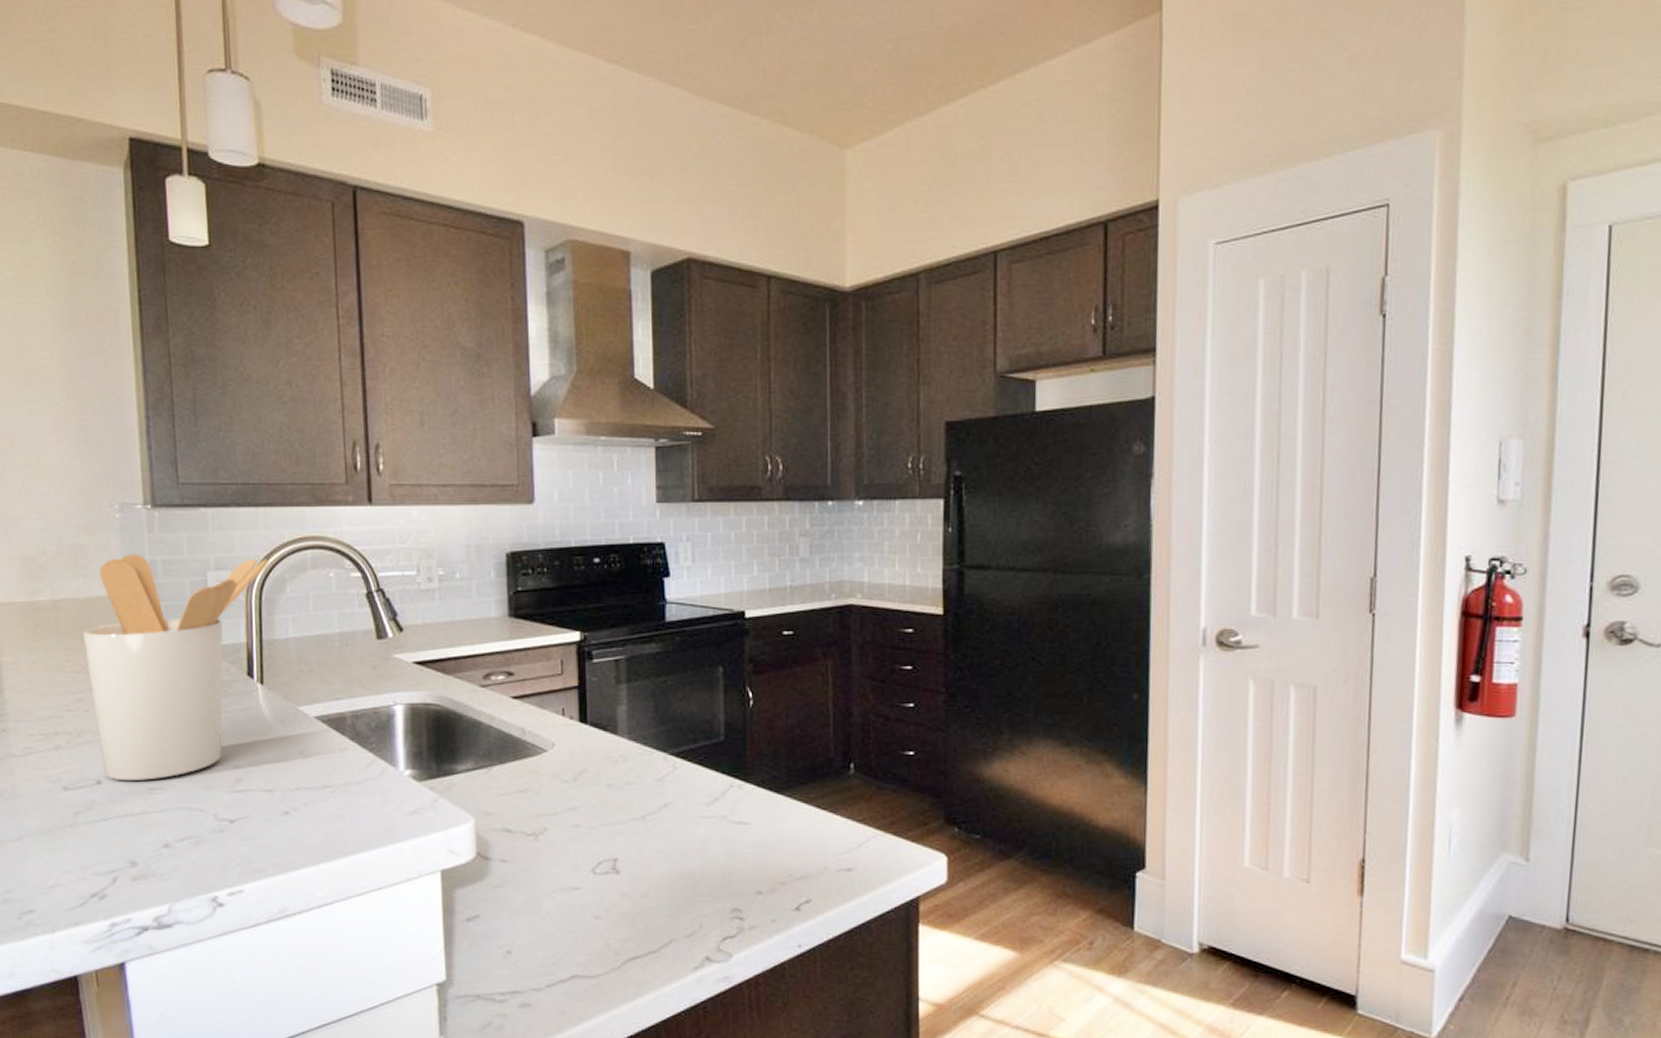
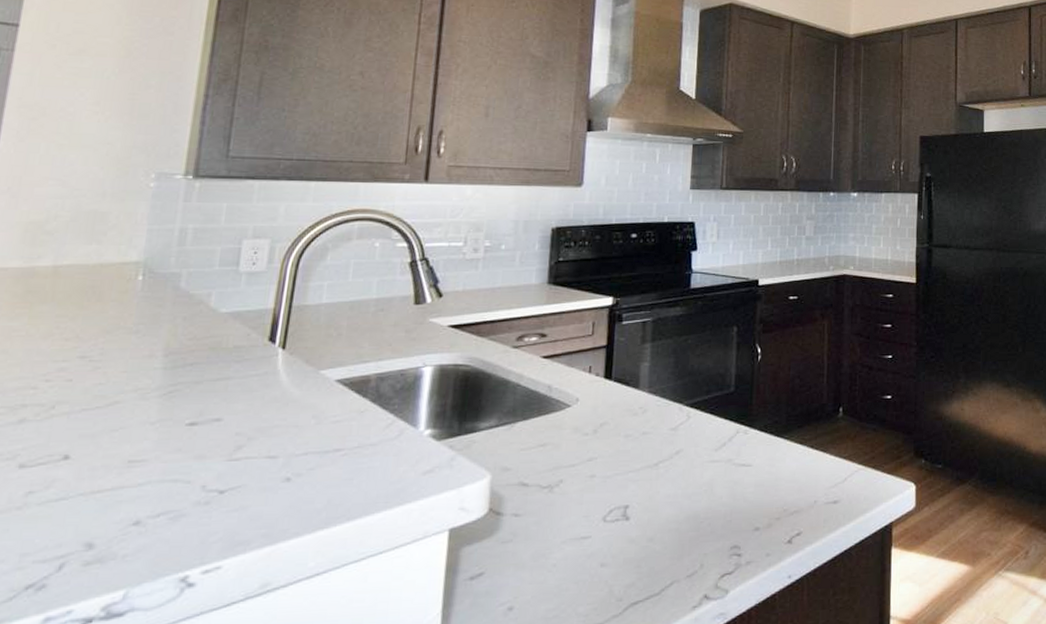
utensil holder: present [82,553,271,781] -> none [75,221,315,455]

